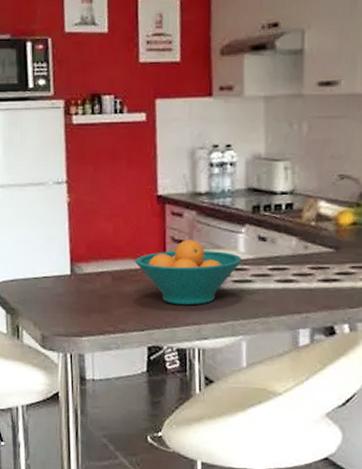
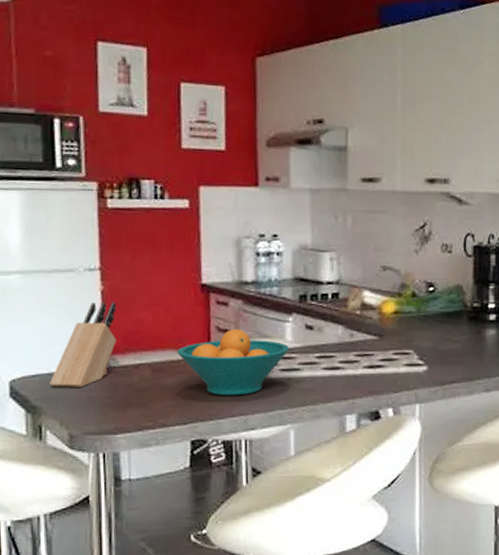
knife block: none [25,213,81,292] -> present [50,302,117,387]

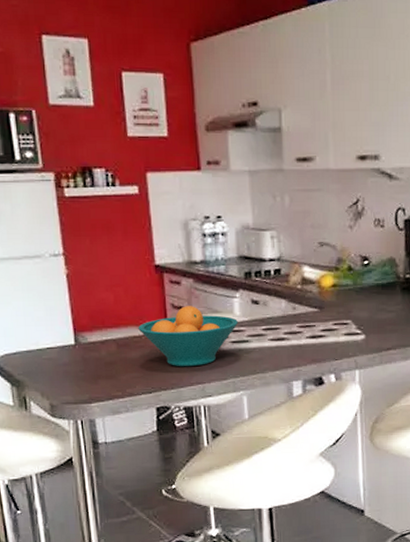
knife block: present [50,302,117,387] -> none [29,284,84,363]

